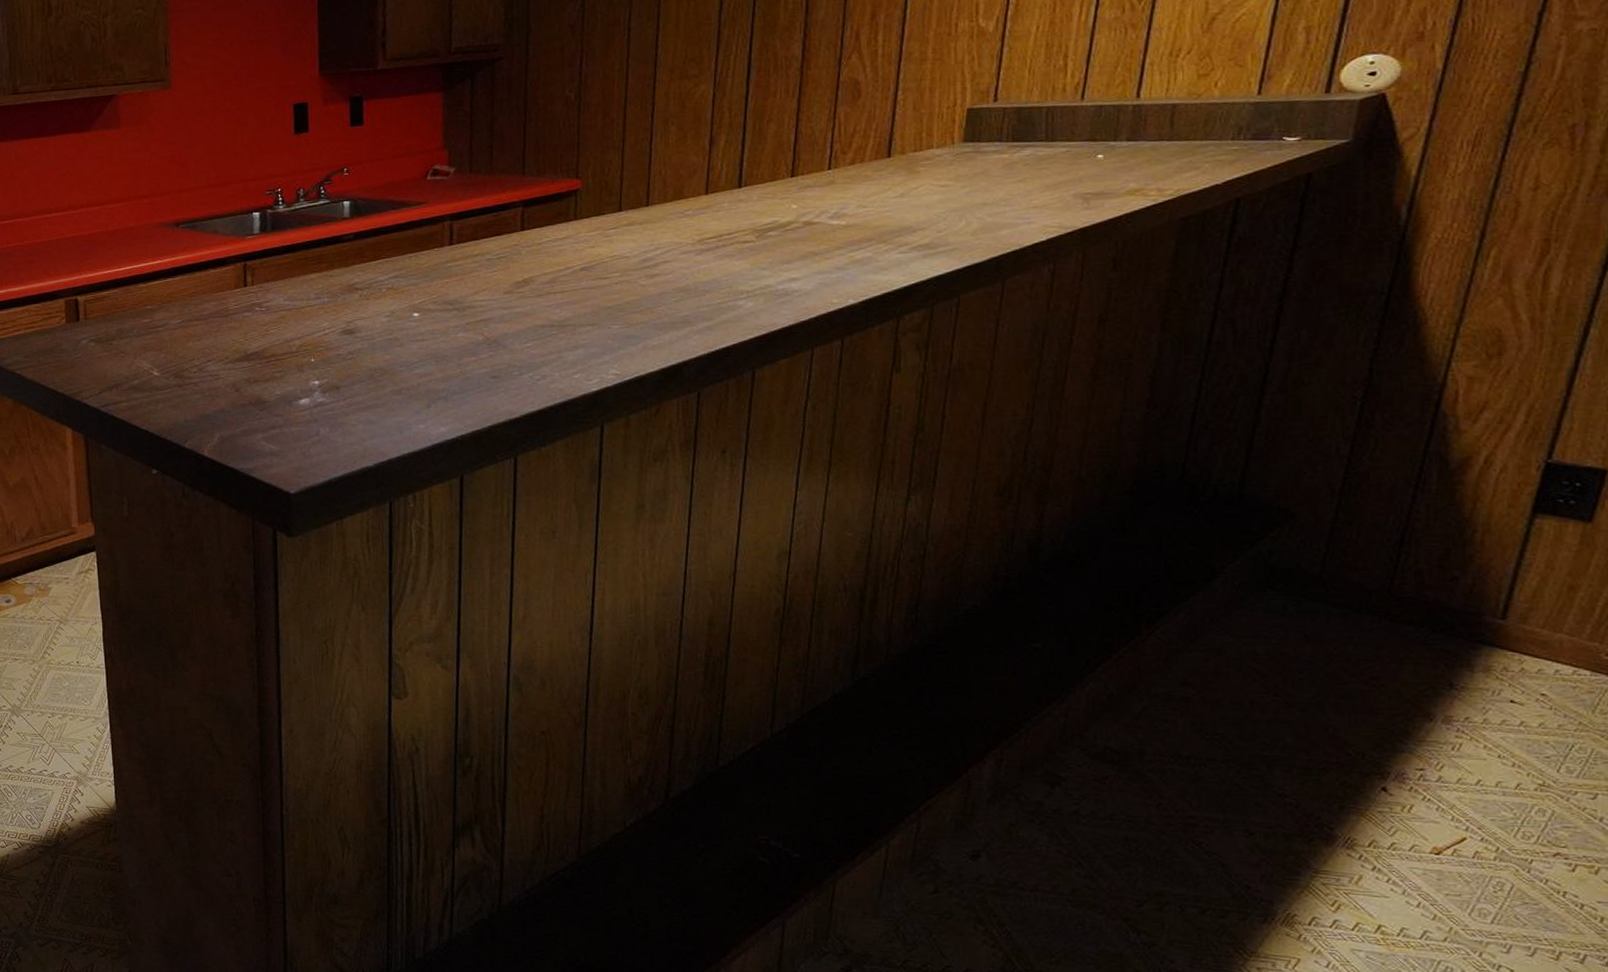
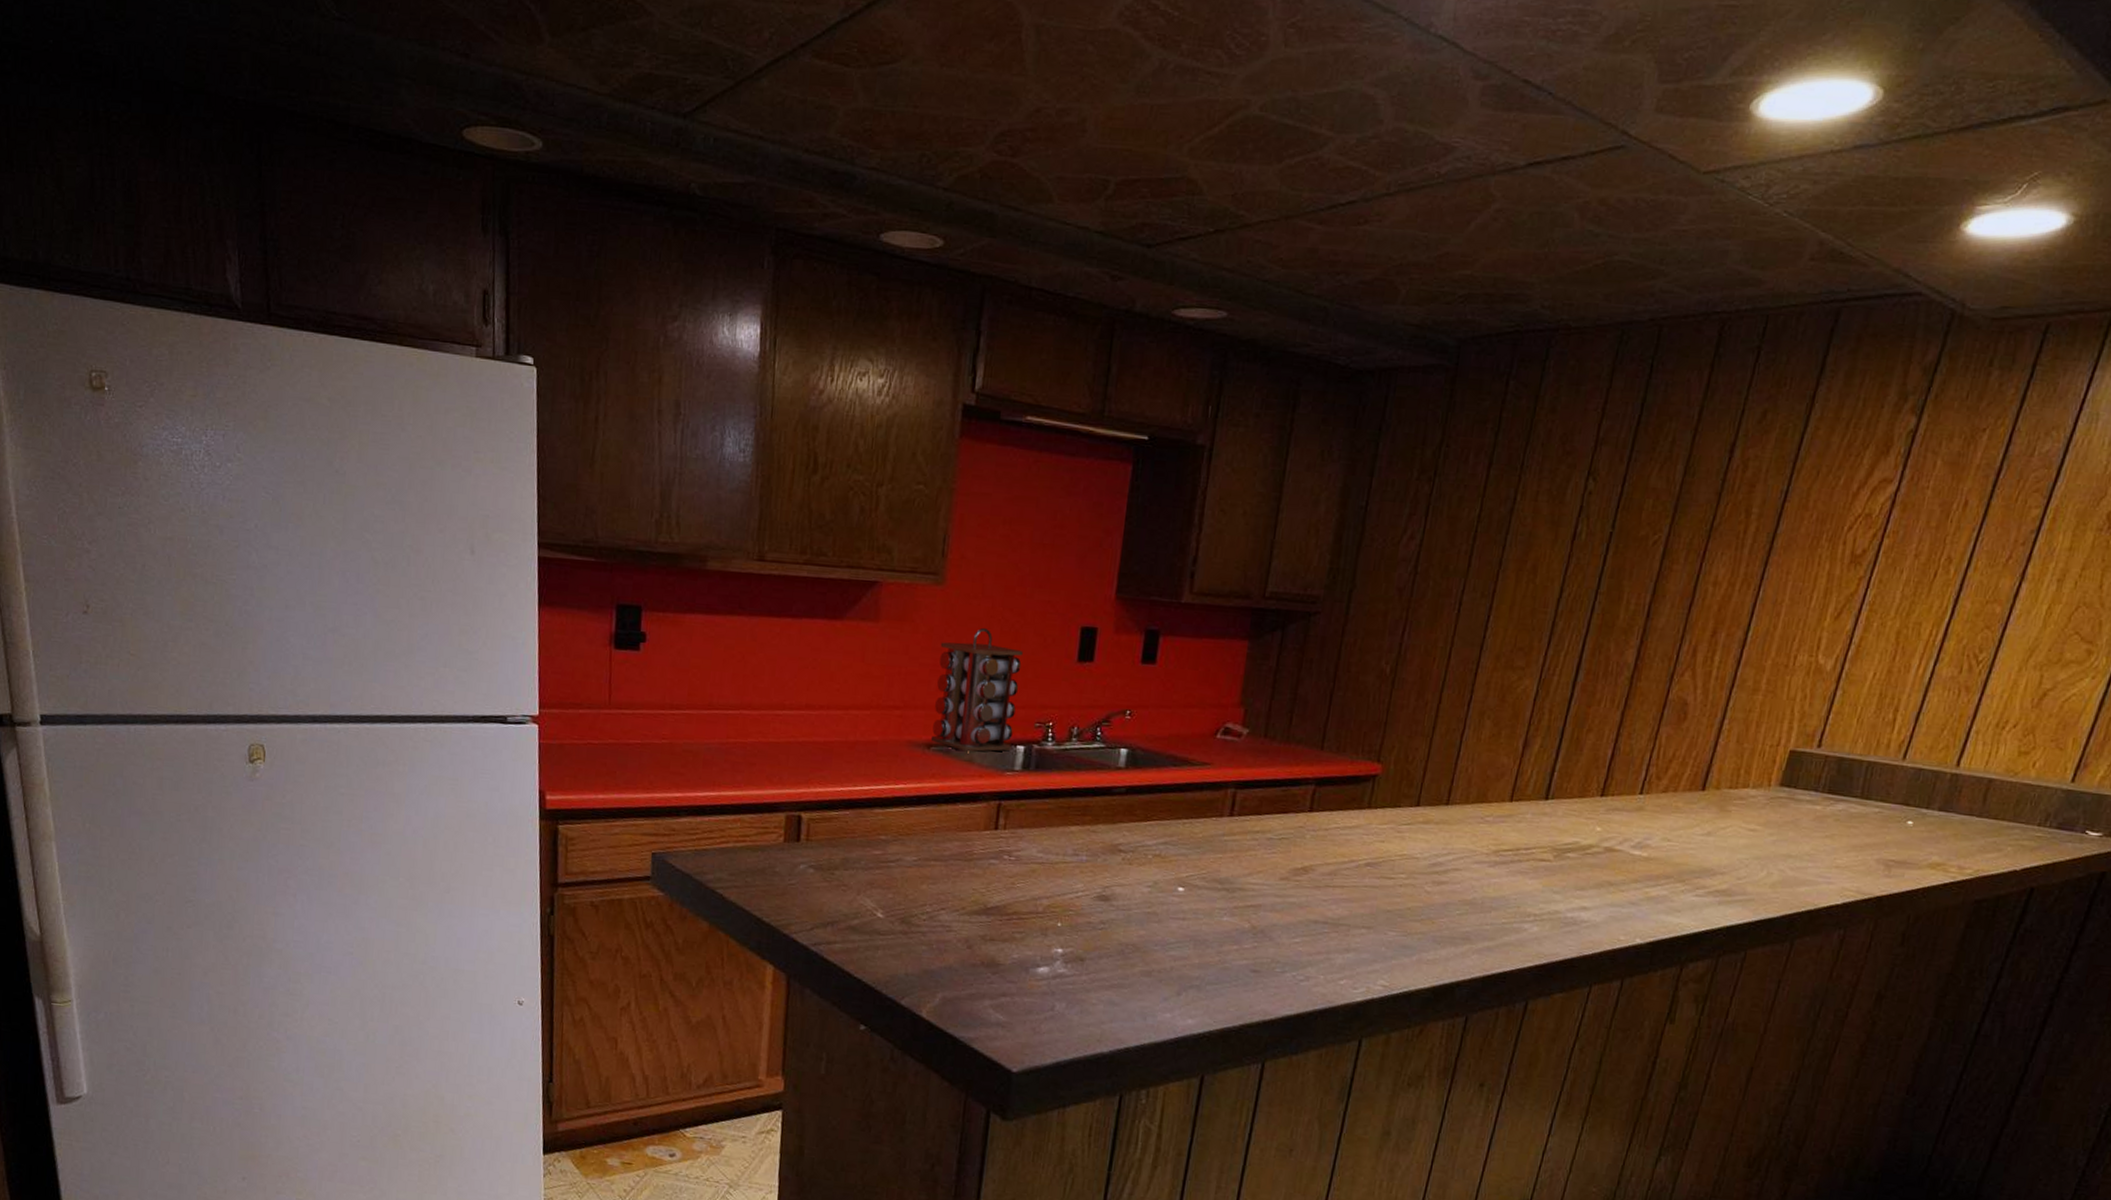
spice rack: none [175,118,248,225] -> present [930,627,1023,753]

